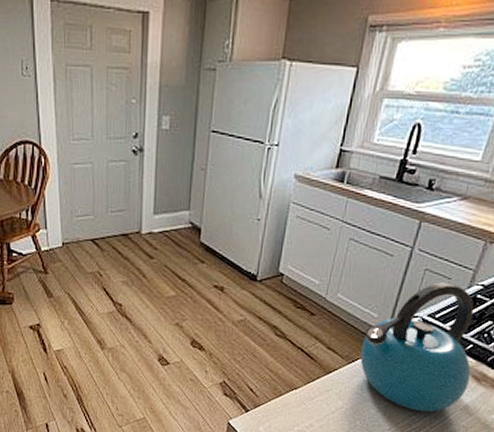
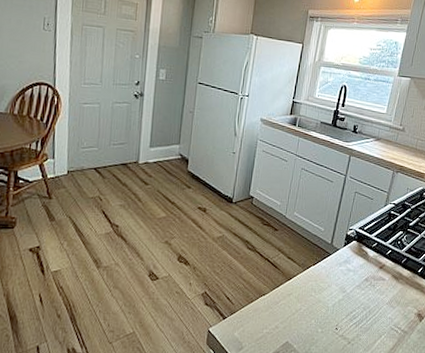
kettle: present [359,282,474,413] -> none [312,202,391,308]

